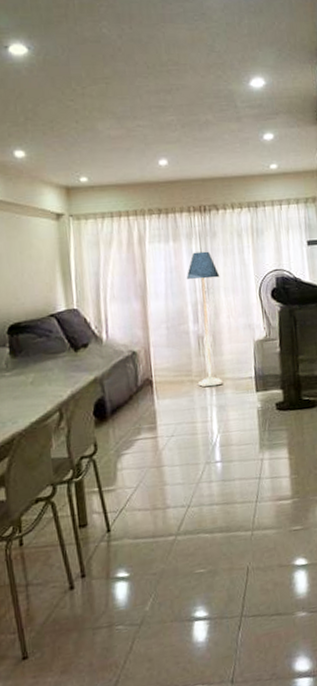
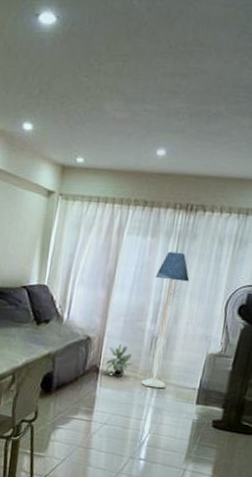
potted plant: none [157,351,185,385] -> present [106,344,132,377]

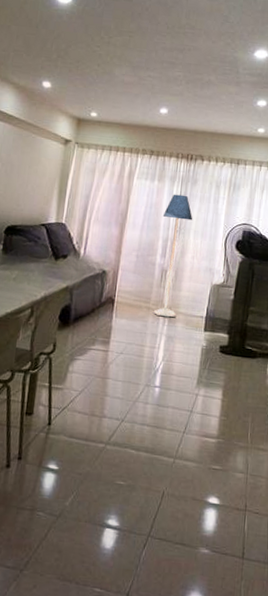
potted plant: present [106,344,132,377] -> none [121,277,145,308]

